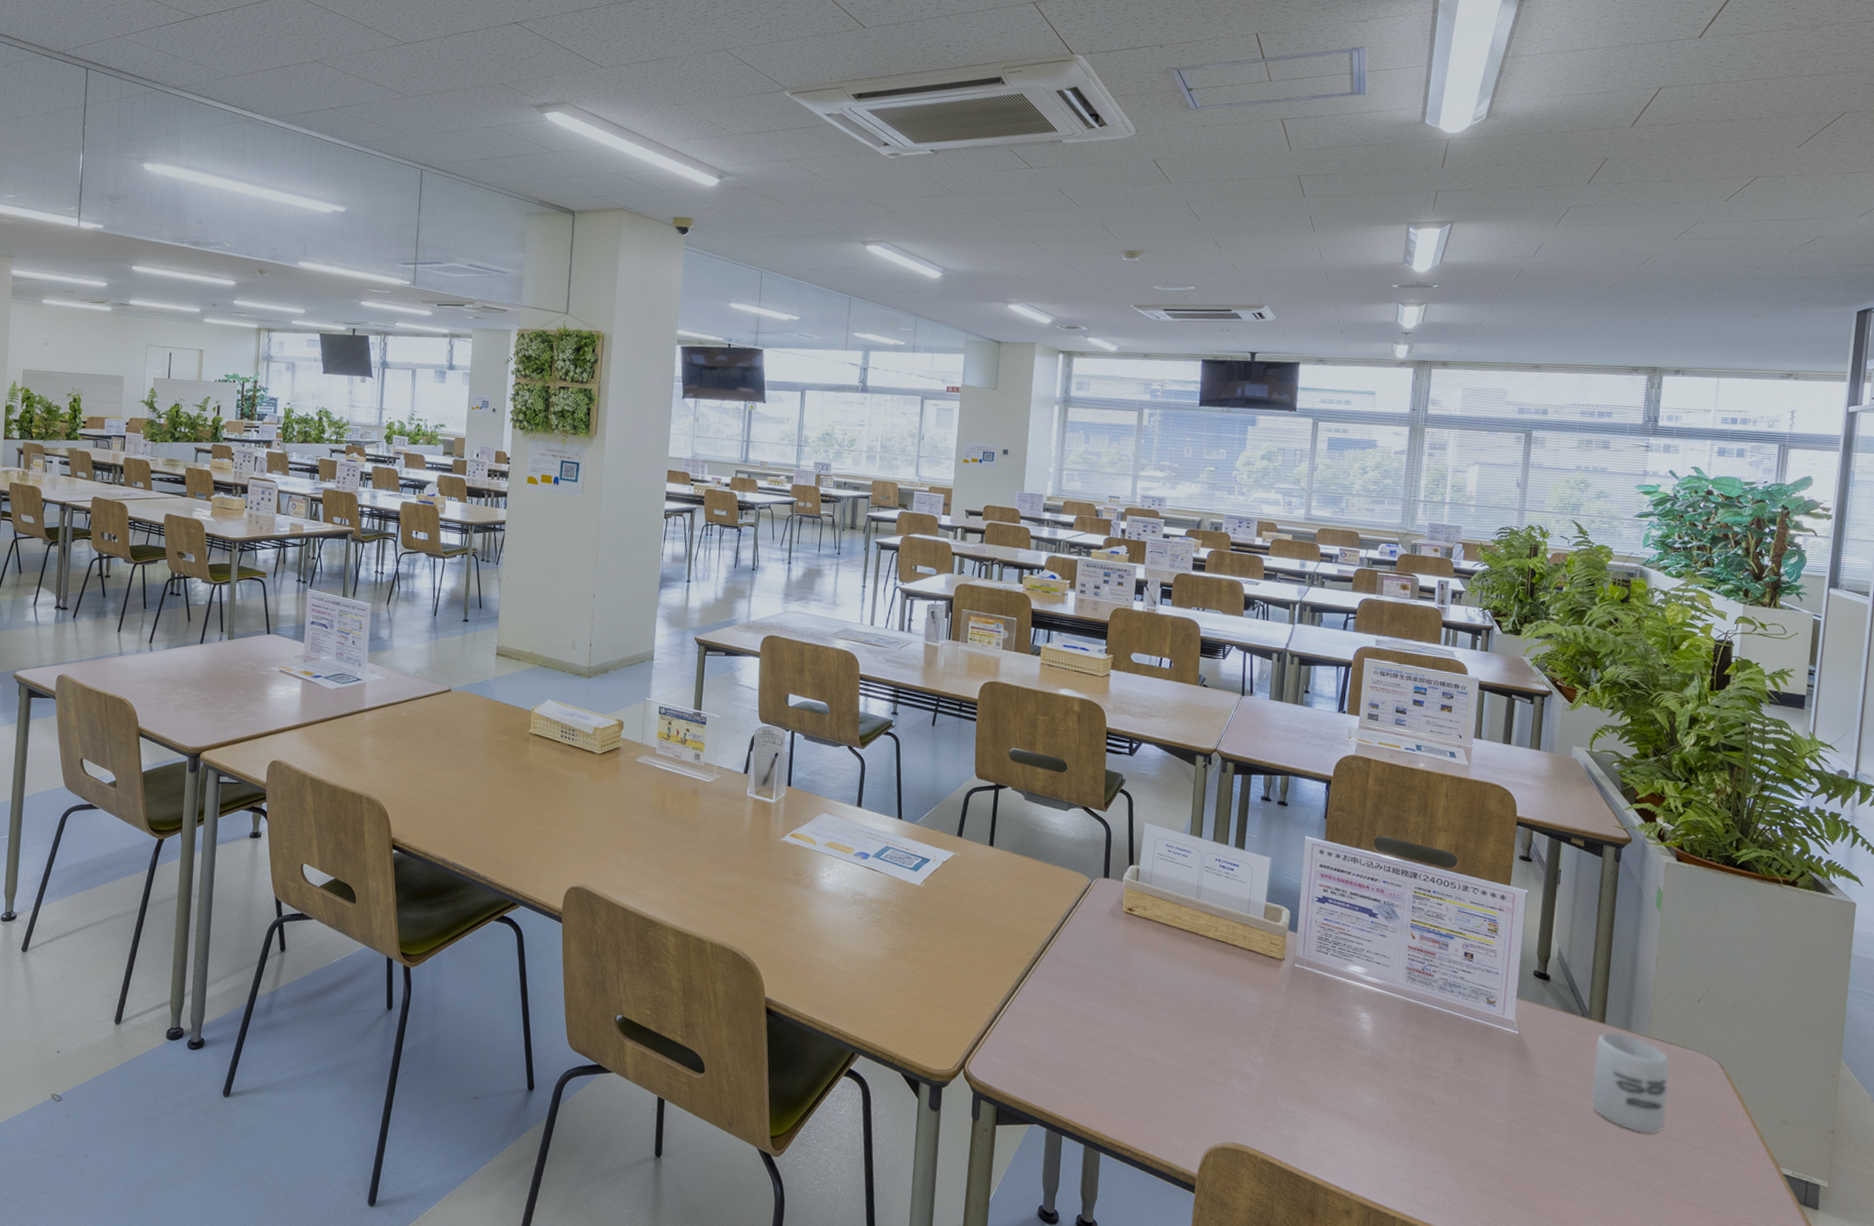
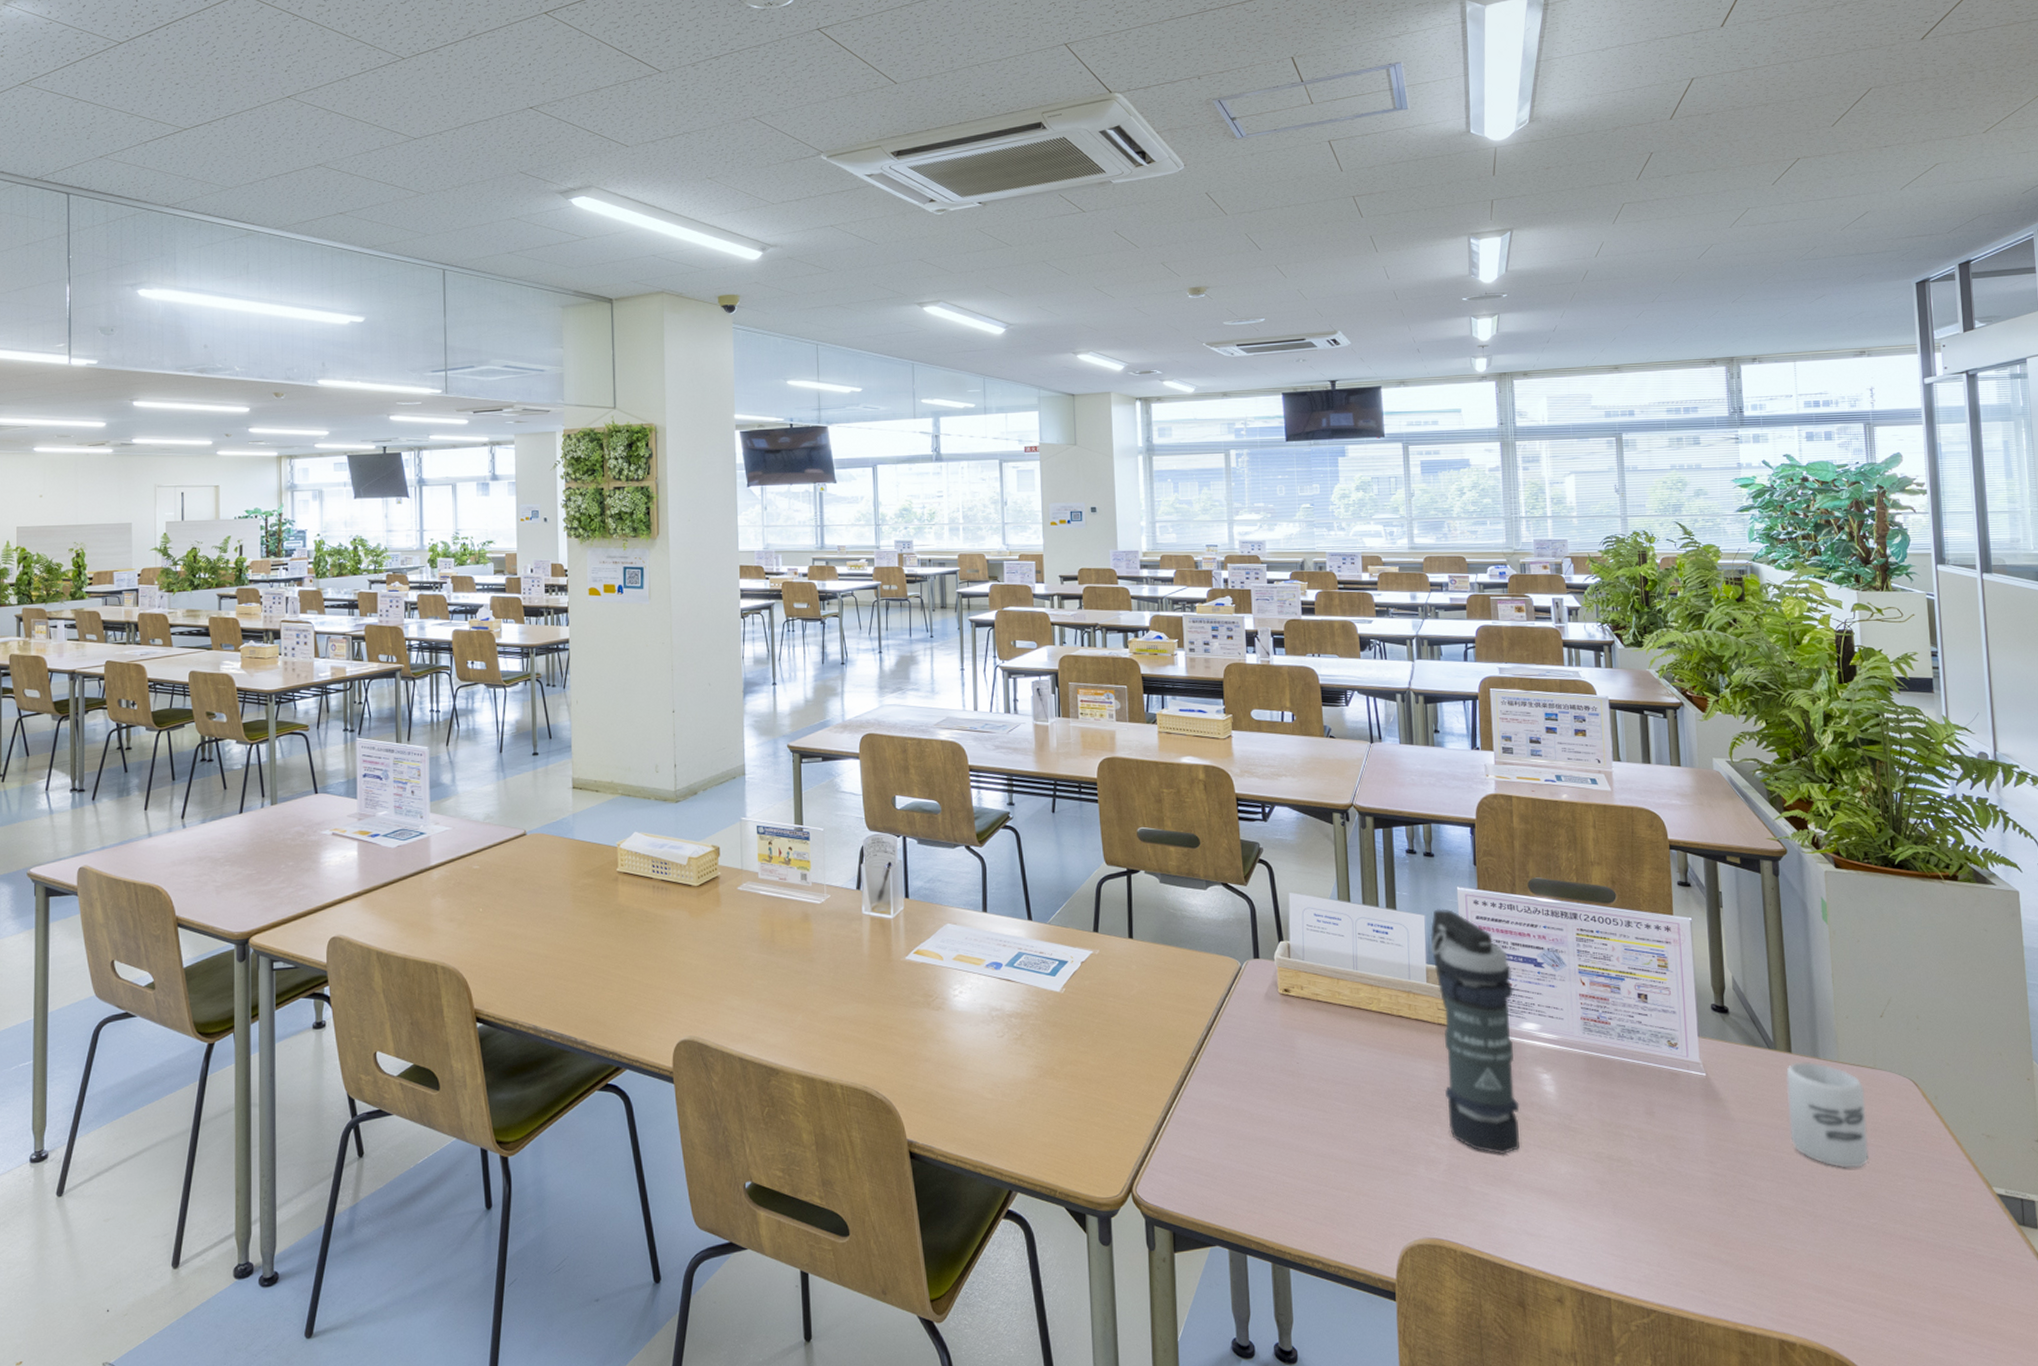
smoke grenade: none [1266,853,1347,1080] -> present [1430,908,1520,1155]

